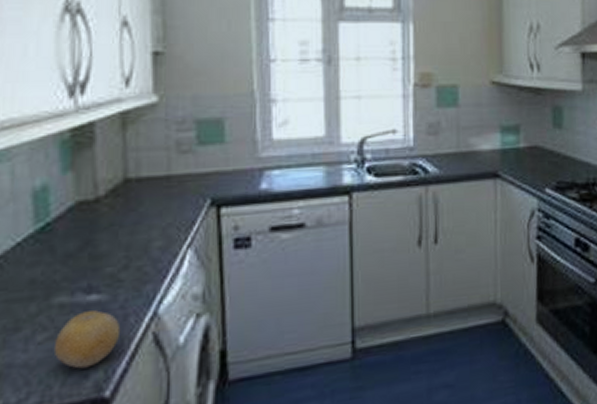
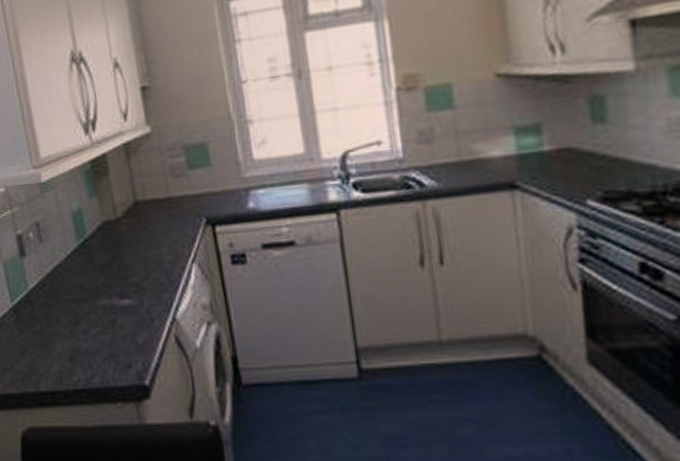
fruit: present [53,310,121,369] -> none [104,313,150,359]

